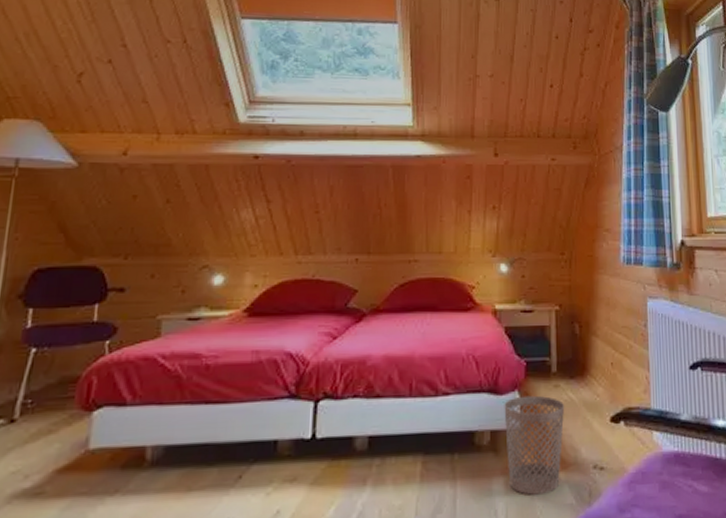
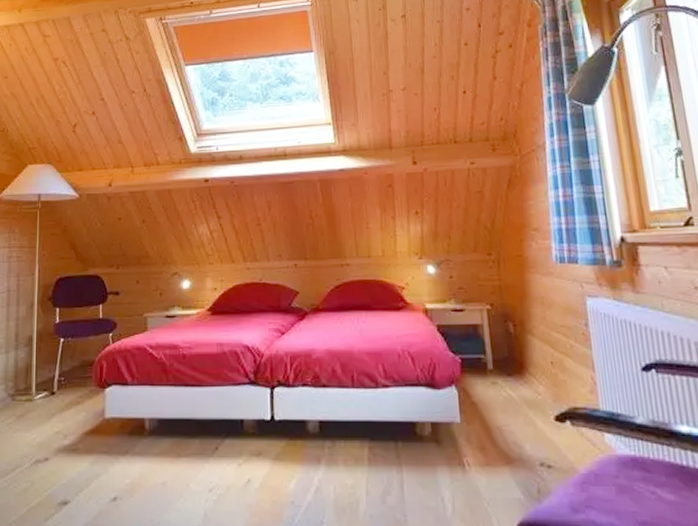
wastebasket: present [504,395,565,495] -> none [442,391,506,487]

